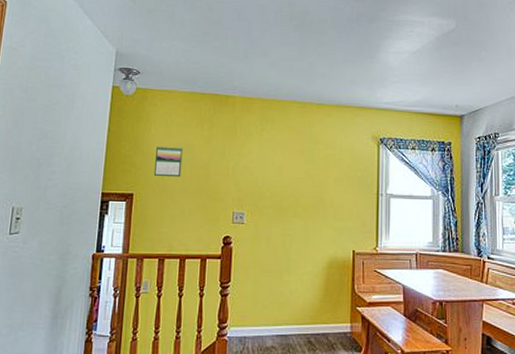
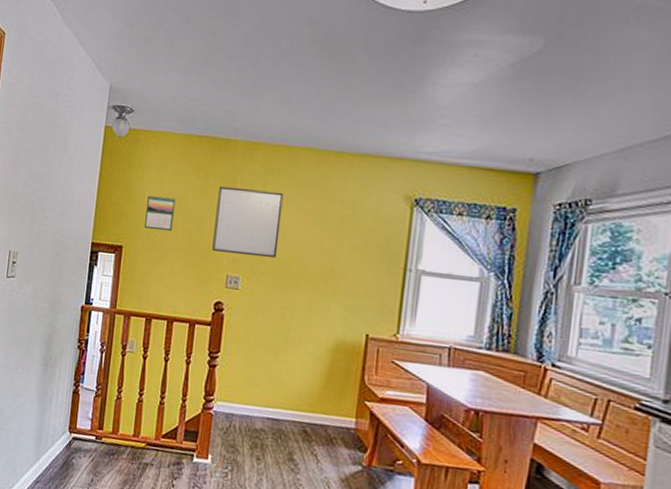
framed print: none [218,135,278,194] -> present [212,186,284,259]

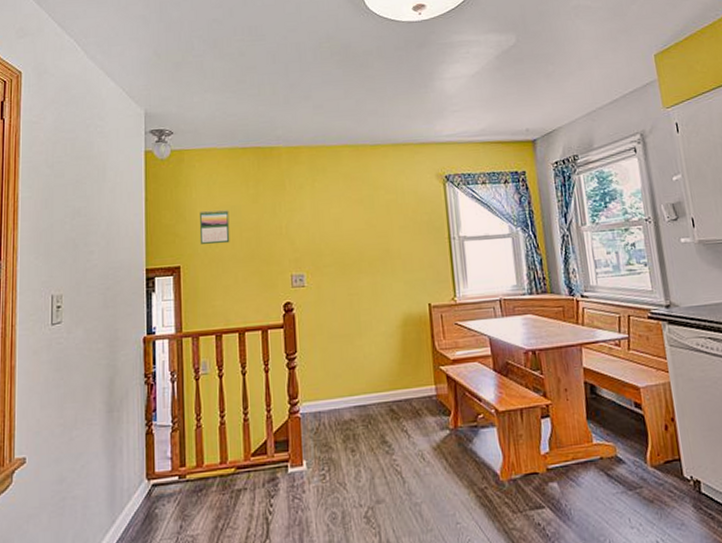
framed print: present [212,186,284,259] -> none [270,188,336,254]

